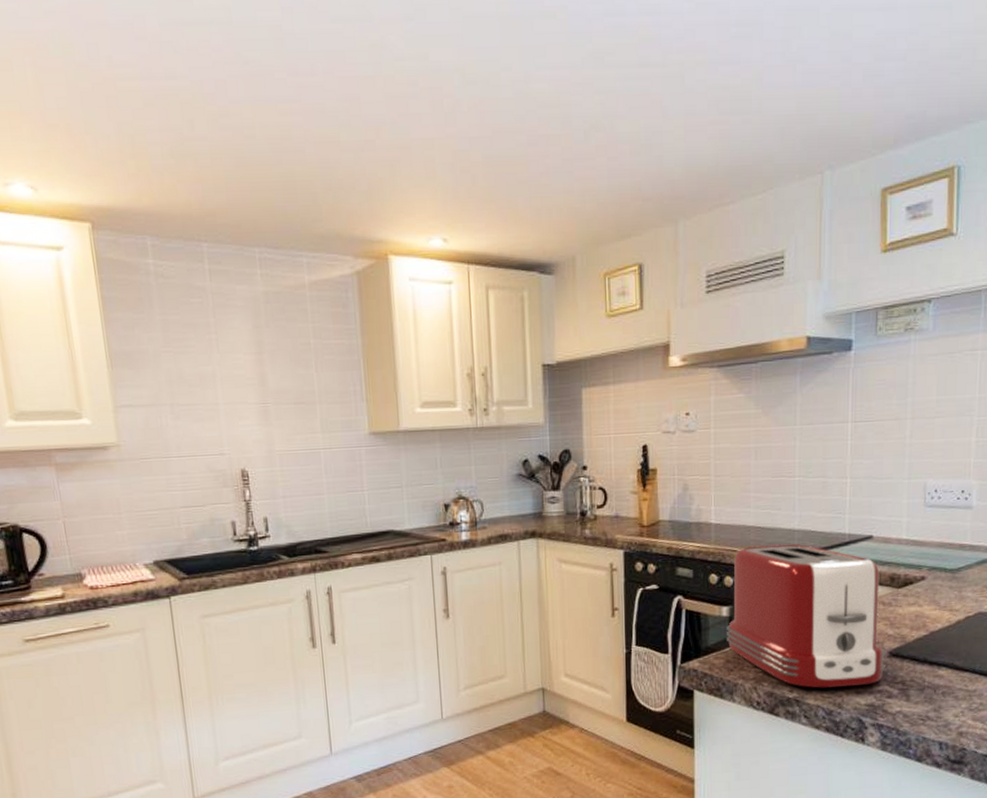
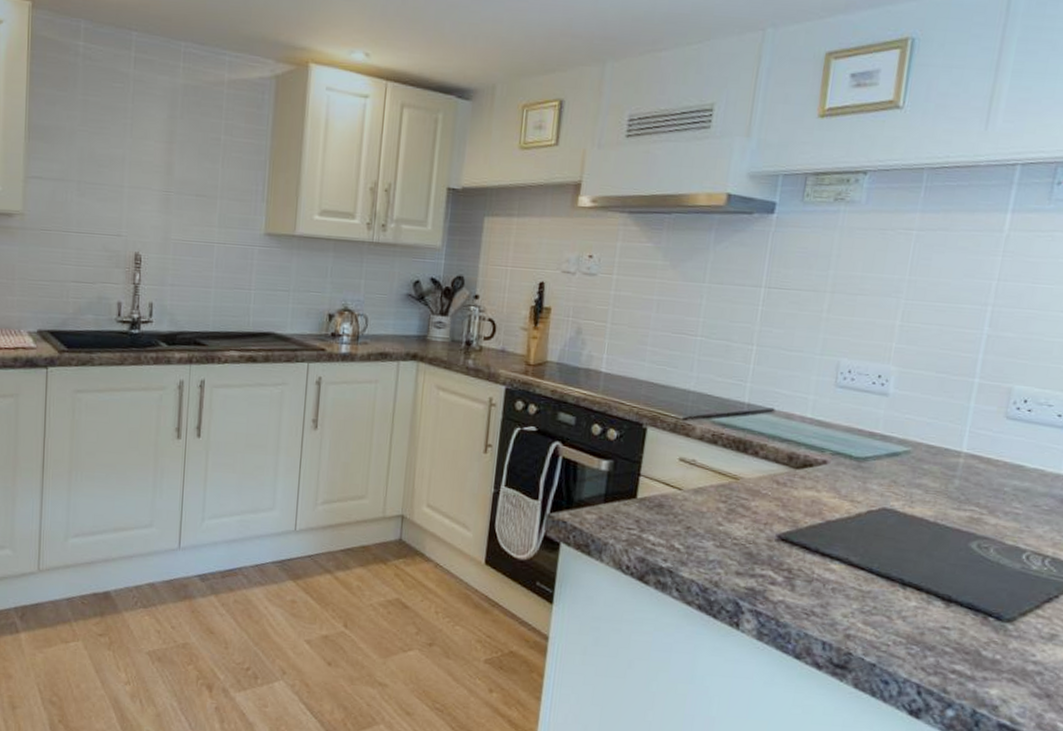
toaster: present [727,544,886,688] -> none [602,401,778,567]

